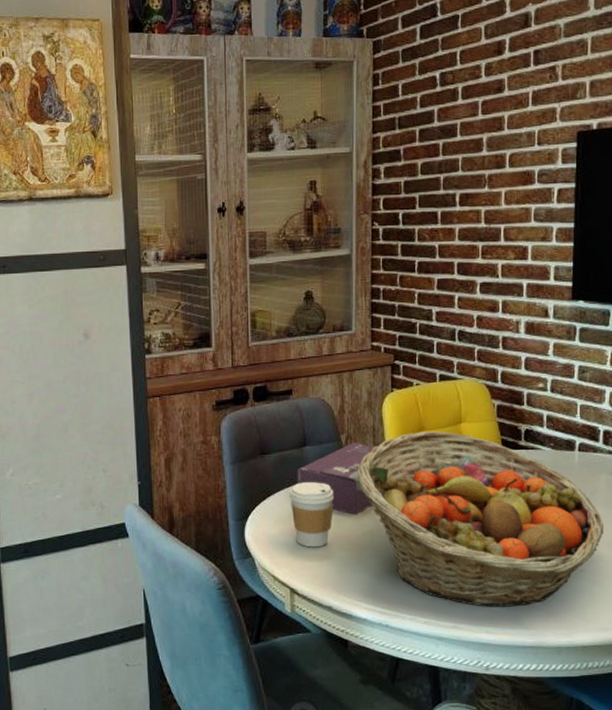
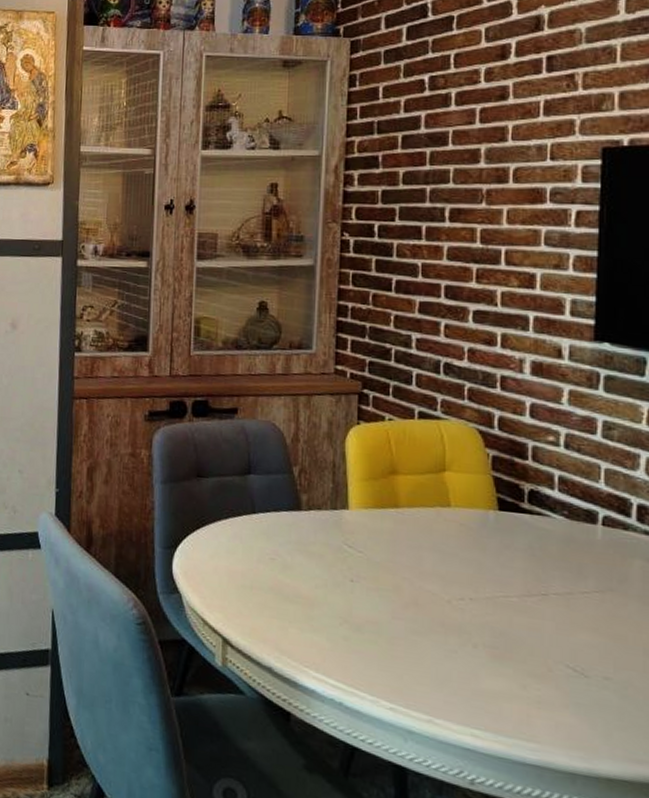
coffee cup: present [289,482,335,548] -> none [227,515,282,595]
tissue box: present [296,443,388,515] -> none [237,477,350,563]
fruit basket: present [357,430,603,607] -> none [311,474,637,711]

